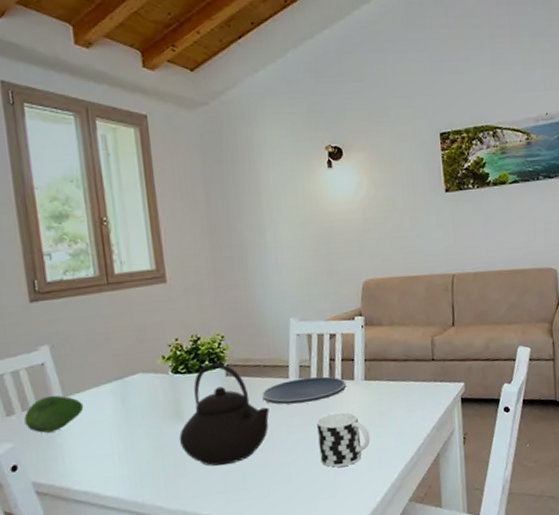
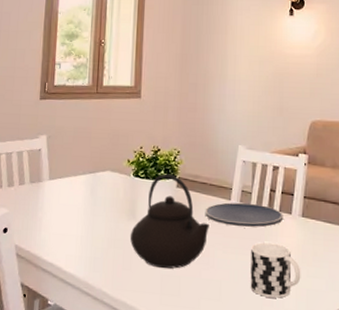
fruit: present [24,395,84,433] -> none [19,176,63,207]

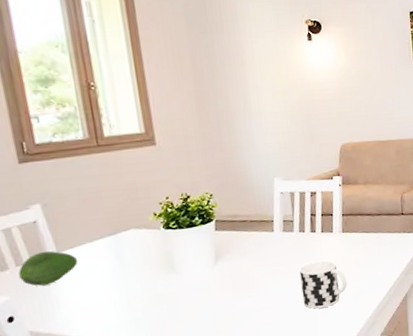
fruit: none [19,176,63,207] -> present [18,251,78,287]
teapot: present [130,173,210,269] -> none [172,218,256,311]
plate: present [205,202,284,228] -> none [249,229,326,256]

